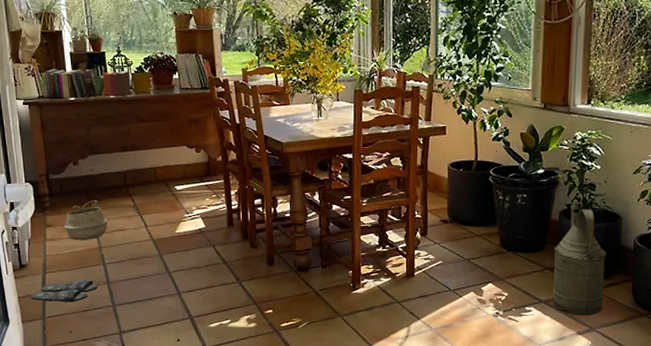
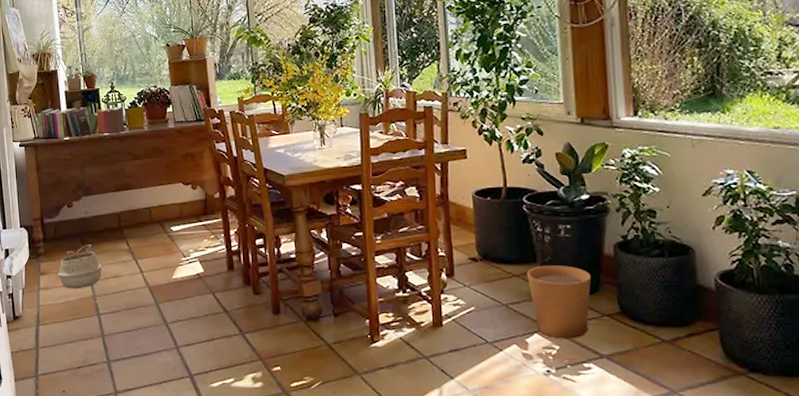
slippers: present [30,279,98,302] -> none [23,332,92,358]
planter: none [487,227,538,288] -> present [527,265,591,339]
watering can: present [553,203,606,316] -> none [611,233,684,375]

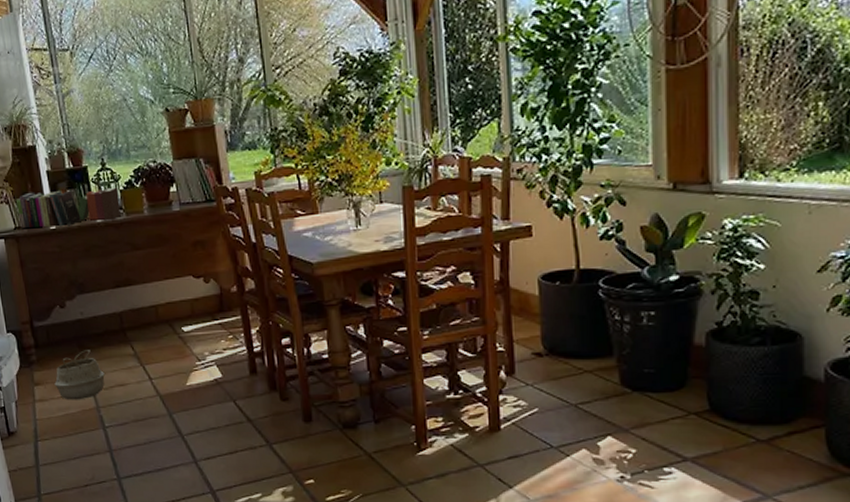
planter: present [527,265,591,339] -> none [601,358,676,441]

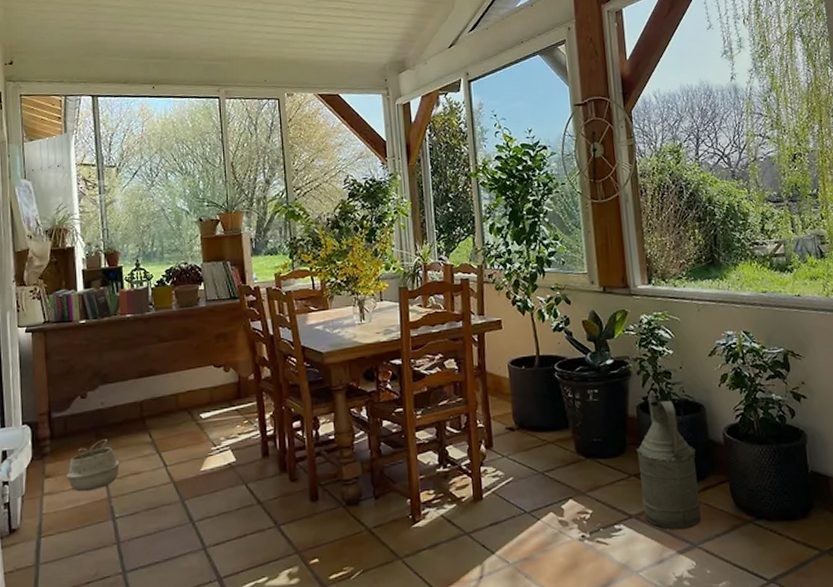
flower pot: none [144,185,172,212] -> present [174,284,200,308]
watering can: none [700,319,782,478] -> present [635,394,702,530]

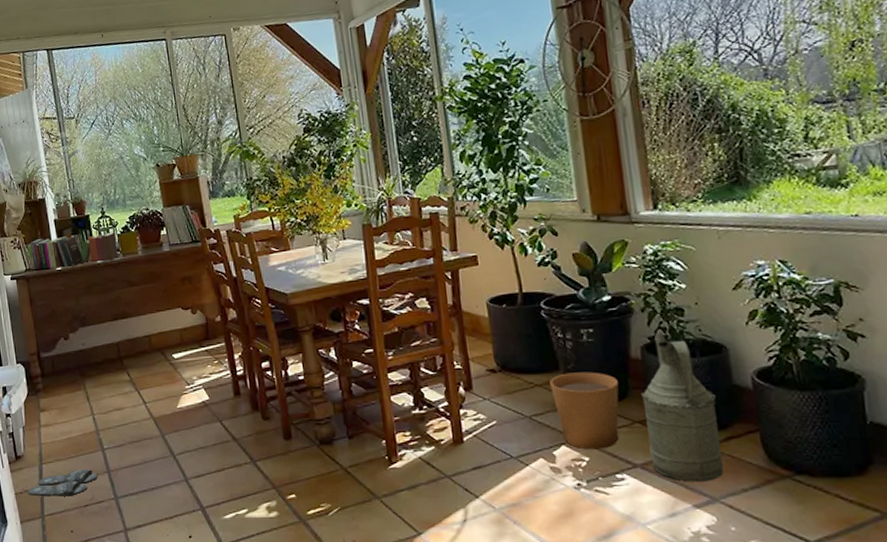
slippers: none [20,540,105,575] -> present [27,468,98,497]
woven basket: present [66,439,120,492] -> none [58,377,104,425]
flower pot: present [174,284,200,308] -> none [139,229,163,253]
planter: none [560,429,618,503] -> present [550,372,620,450]

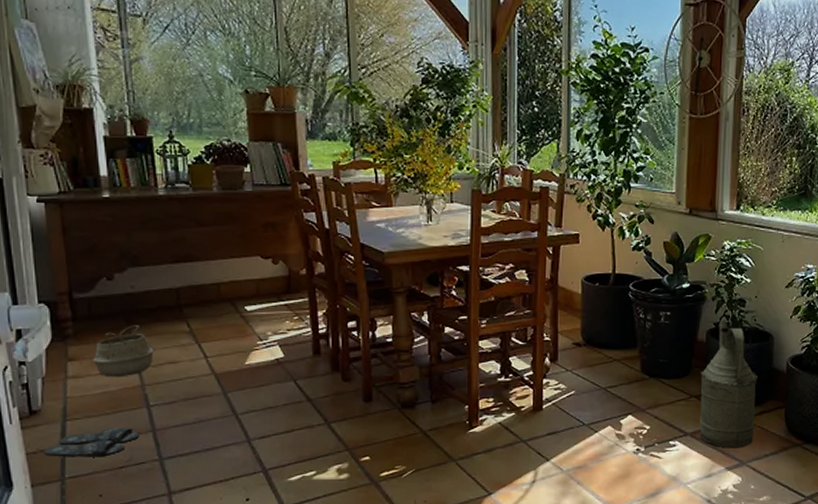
books: present [27,236,84,271] -> none [64,156,140,196]
woven basket: none [58,377,104,425] -> present [93,325,154,378]
books: present [80,232,118,262] -> none [137,160,187,194]
flower pot: none [139,229,163,253] -> present [215,165,246,190]
planter: present [550,372,620,450] -> none [627,350,684,419]

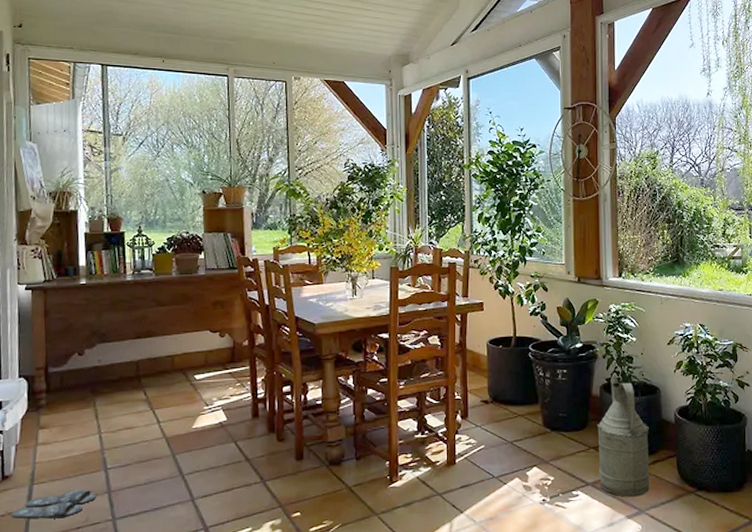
woven basket: present [93,325,154,378] -> none [61,395,114,443]

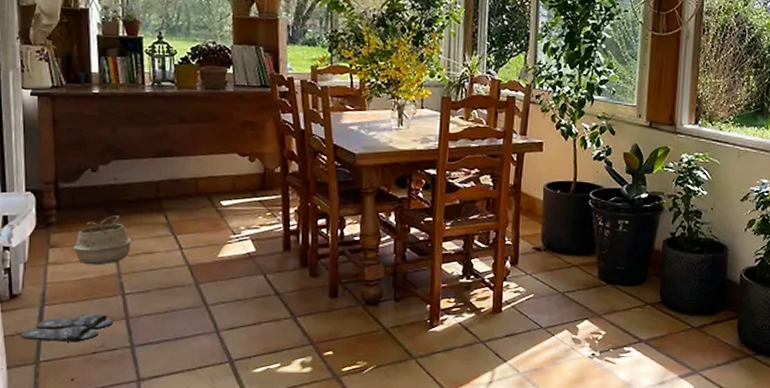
woven basket: none [61,395,114,443] -> present [73,215,132,266]
watering can: present [596,376,650,497] -> none [654,231,712,357]

